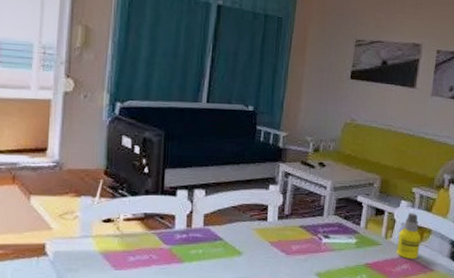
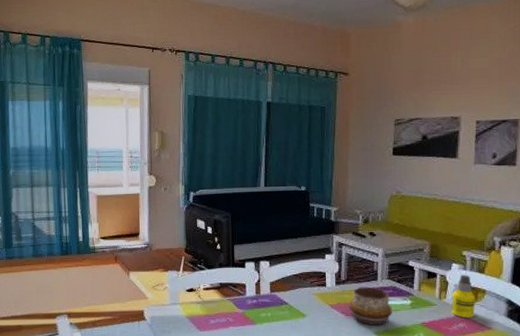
decorative bowl: none [290,222,336,266] -> present [348,287,392,326]

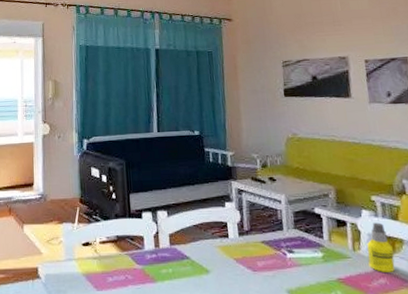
decorative bowl: present [348,287,392,326] -> none [255,237,304,283]

